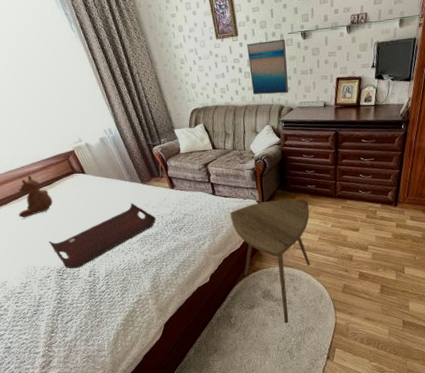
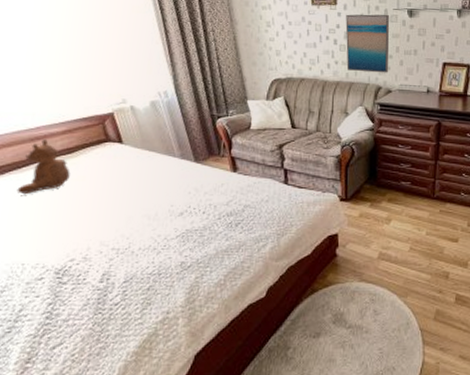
serving tray: present [48,203,156,269] -> none [51,185,207,270]
side table: present [230,199,310,324] -> none [303,196,401,360]

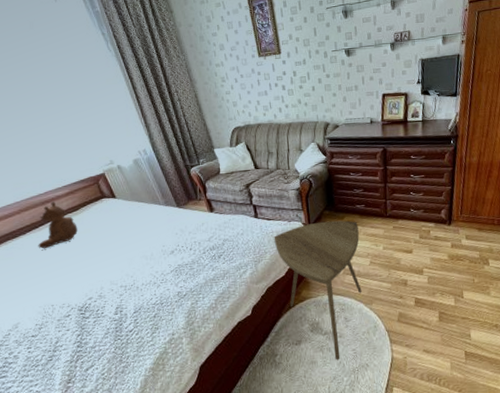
side table: none [303,196,401,360] -> present [274,220,362,360]
wall art: present [345,14,390,73] -> none [290,56,334,112]

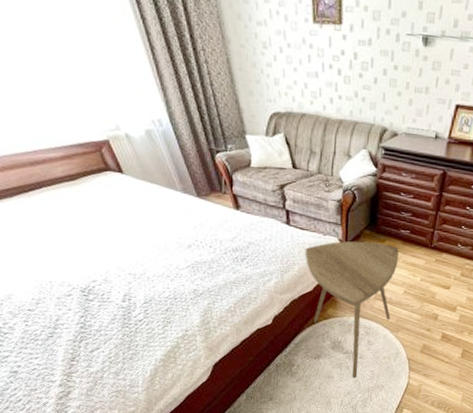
teddy bear: present [38,201,78,250] -> none [29,163,77,219]

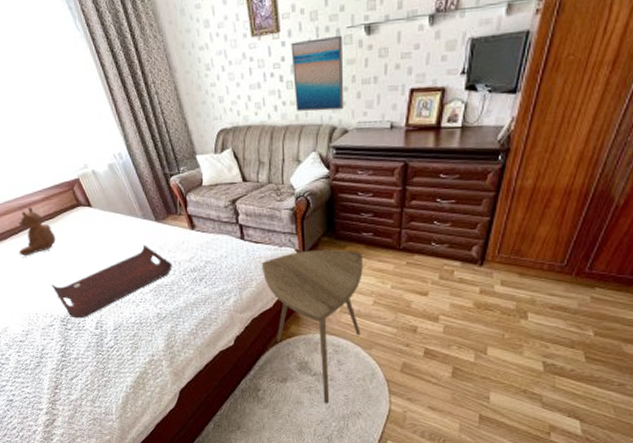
teddy bear: none [29,163,77,219] -> present [19,206,56,257]
serving tray: none [69,219,213,290] -> present [51,244,172,319]
wall art: none [351,37,401,113] -> present [291,35,344,112]

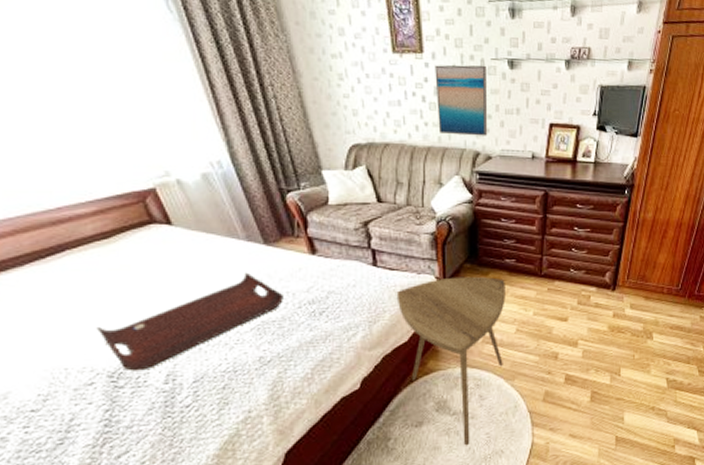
teddy bear: present [19,206,56,257] -> none [44,221,110,290]

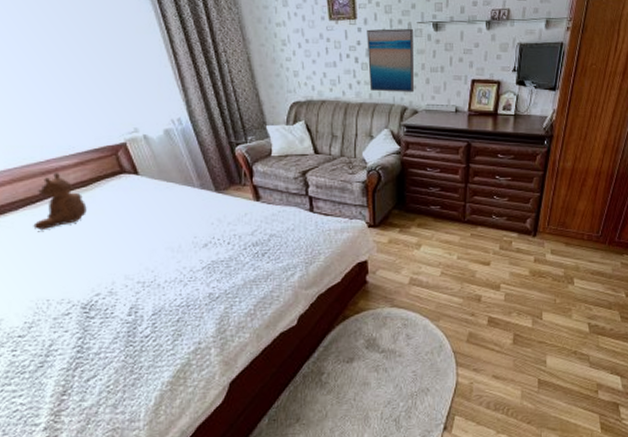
teddy bear: none [44,221,110,290] -> present [33,172,87,231]
serving tray: present [95,272,283,372] -> none [73,216,231,304]
side table: present [396,276,505,446] -> none [331,222,431,383]

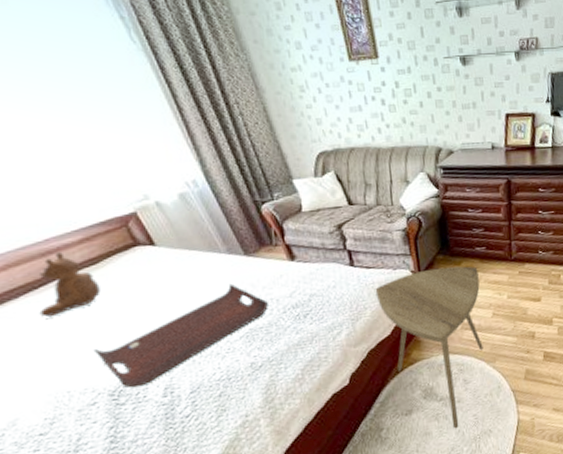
serving tray: none [73,216,231,304] -> present [93,283,268,389]
side table: none [331,222,431,383] -> present [375,266,484,429]
wall art: present [367,28,415,93] -> none [391,64,448,134]

